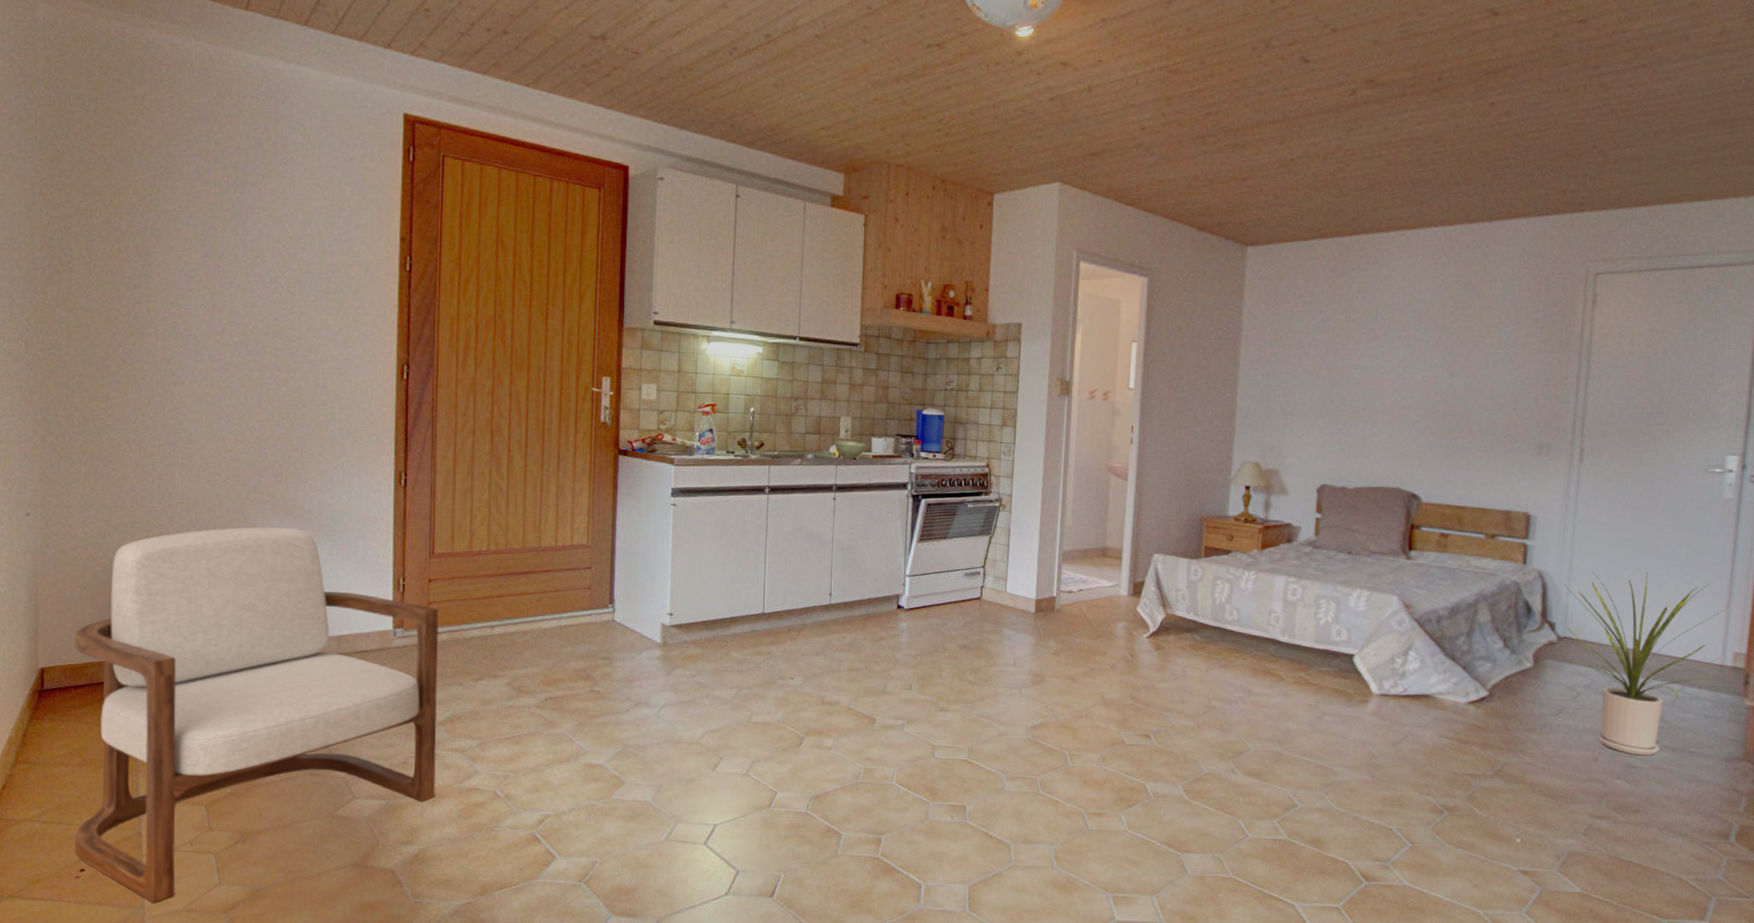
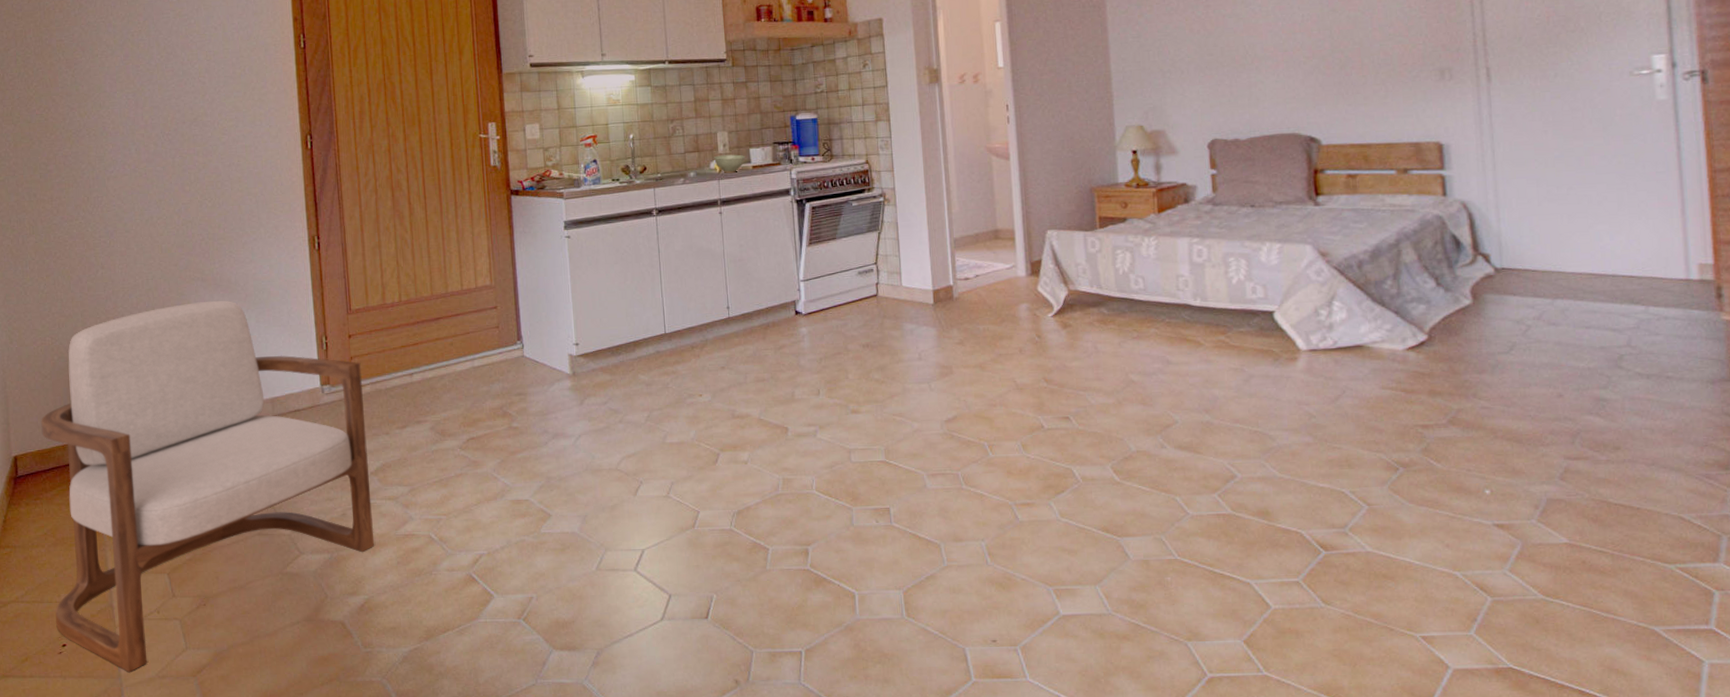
house plant: present [1563,571,1730,756] -> none [1491,189,1694,387]

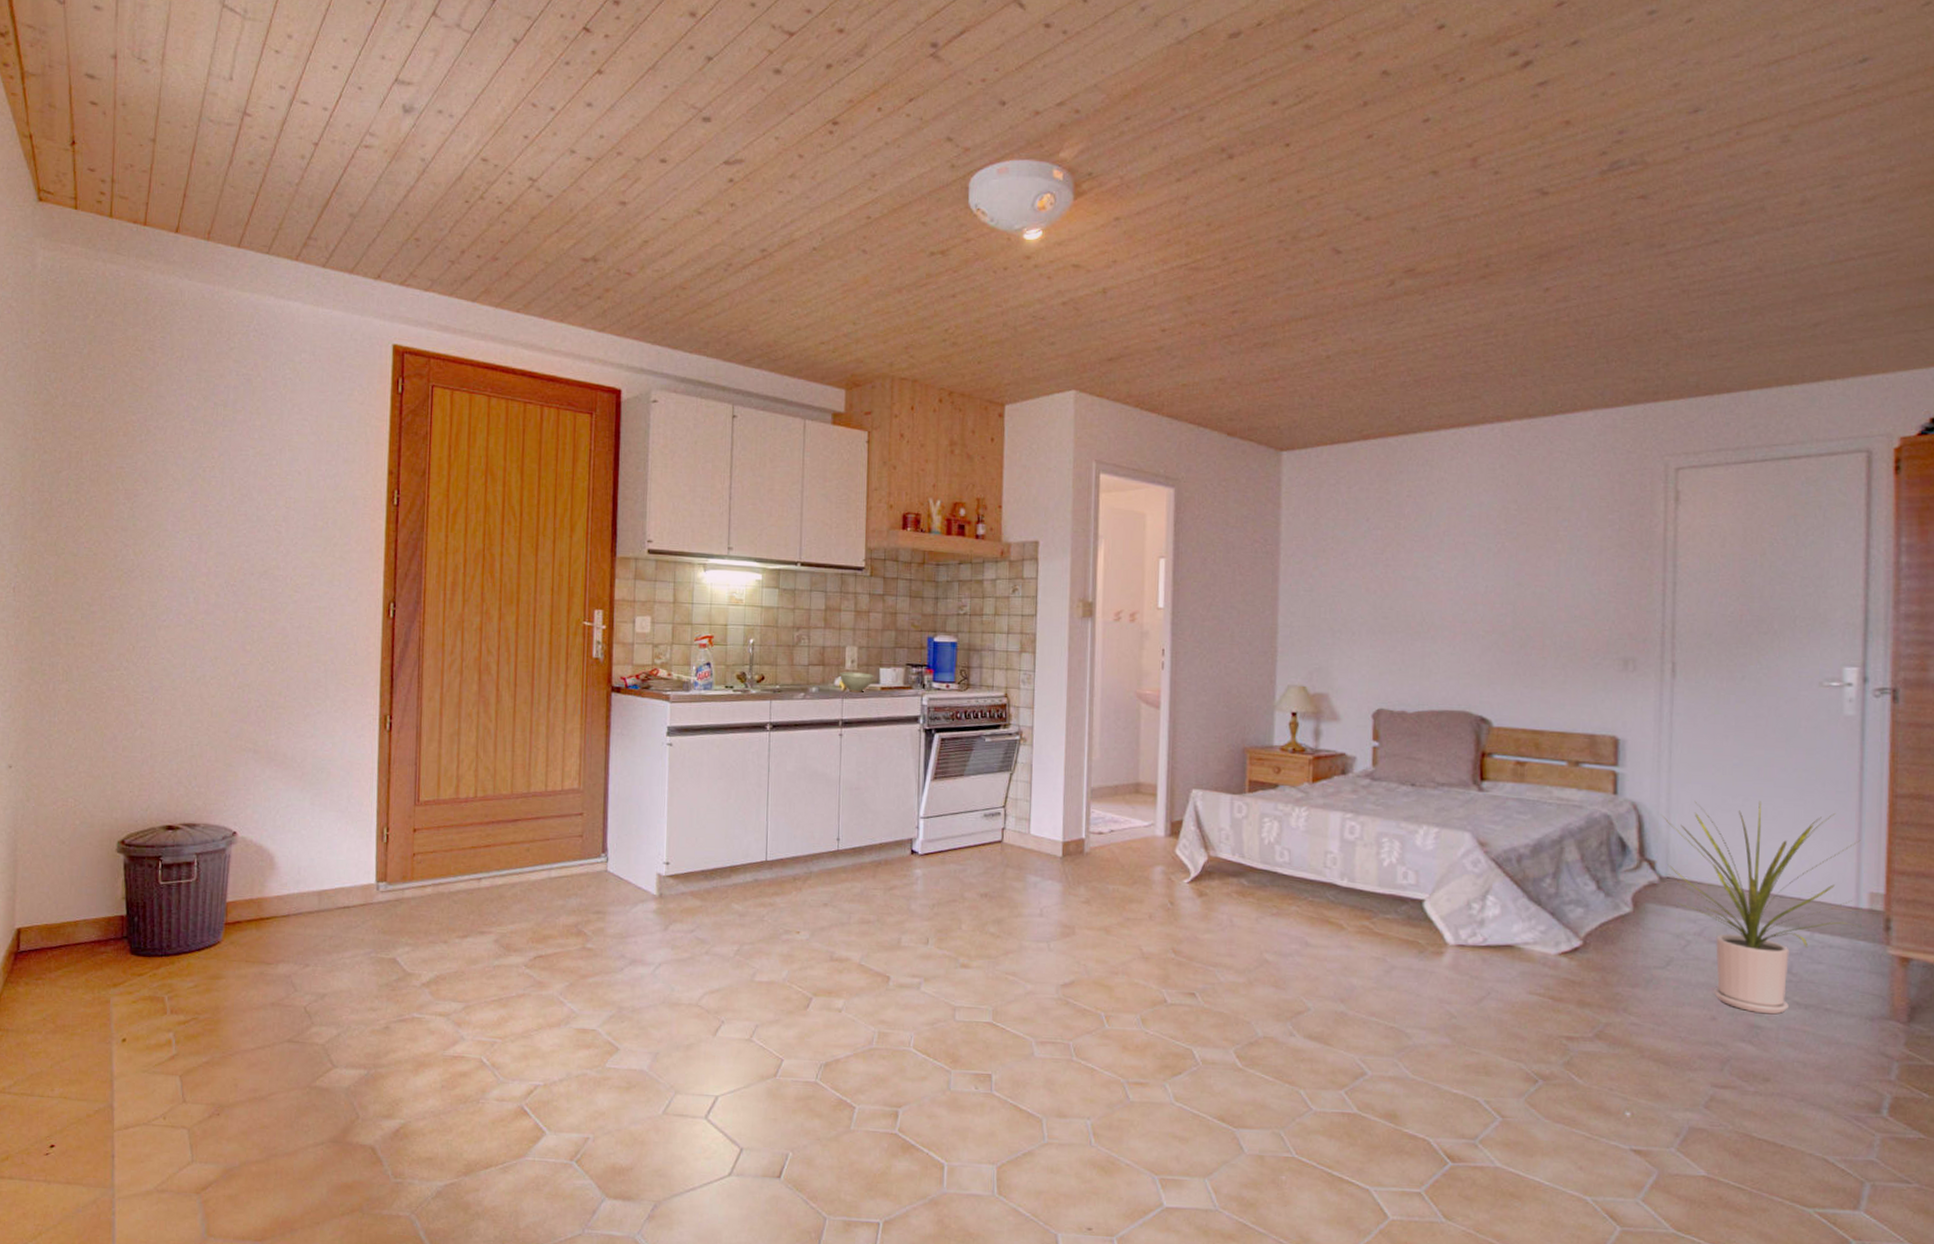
armchair: present [40,300,374,673] -> none [44,775,424,1183]
house plant: none [1491,189,1694,387] -> present [1661,801,1862,1015]

